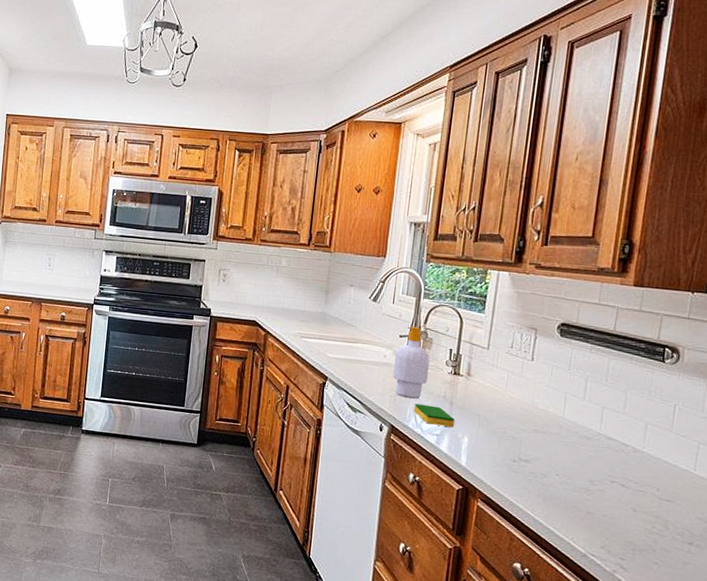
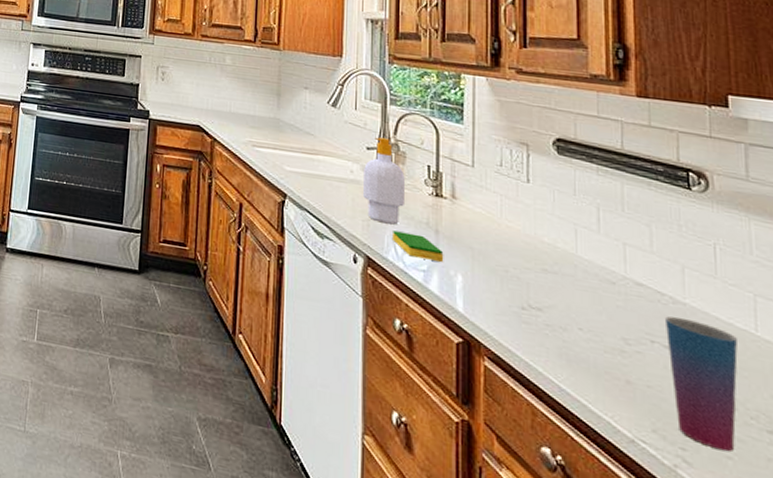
cup: none [621,462,679,559] -> present [665,316,738,452]

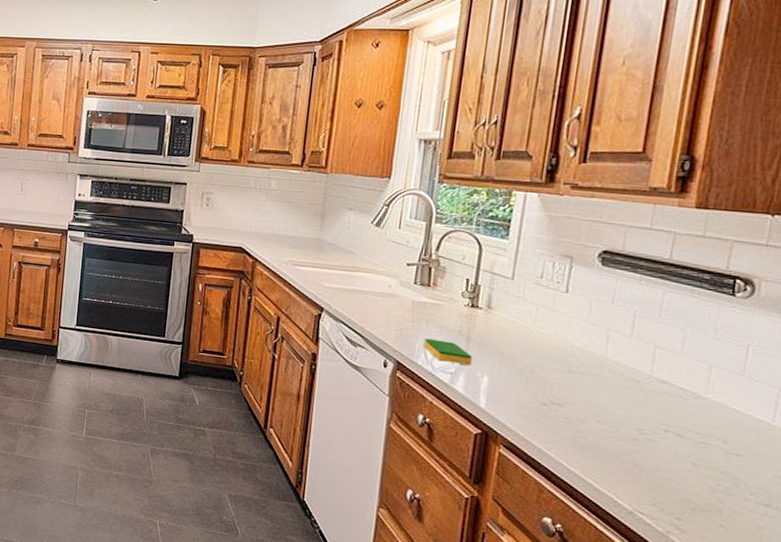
soap bottle: present [363,137,405,225] -> none [399,254,443,334]
cup: present [665,316,738,452] -> none [677,409,752,521]

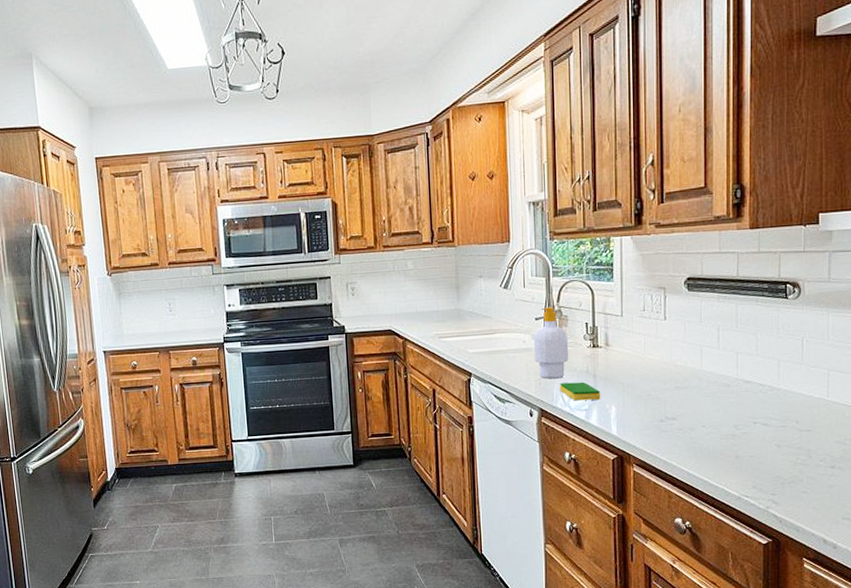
soap bottle: none [399,254,443,334] -> present [534,307,568,379]

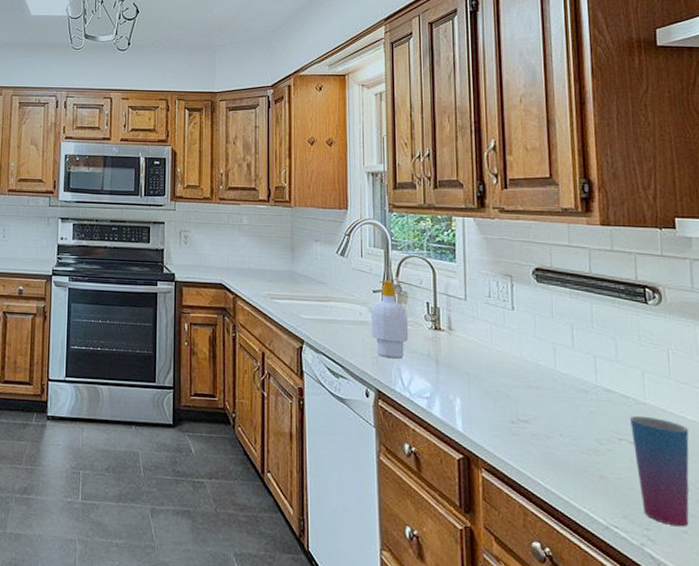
dish sponge: present [560,381,601,401] -> none [399,364,444,388]
cup: none [765,399,814,489] -> present [630,415,689,527]

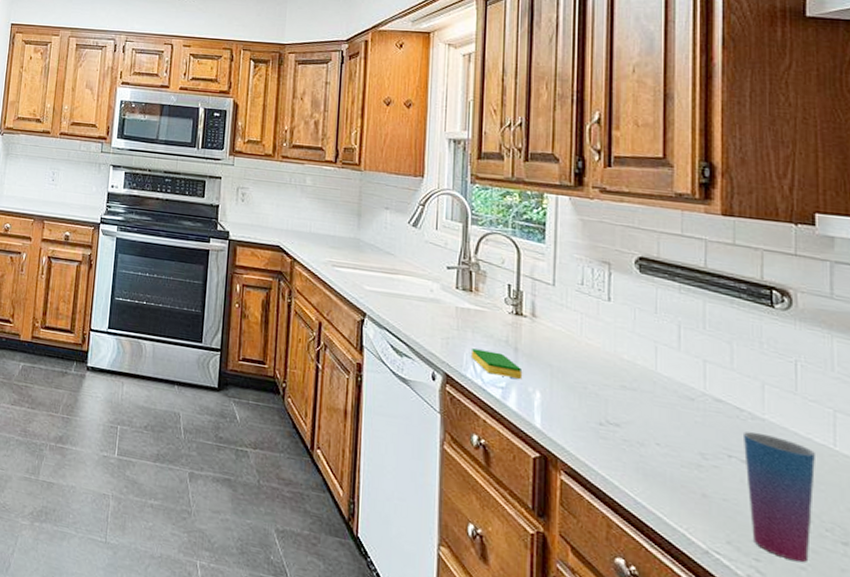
soap bottle: present [371,280,408,359] -> none [443,256,485,343]
dish sponge: none [399,364,444,388] -> present [472,348,523,379]

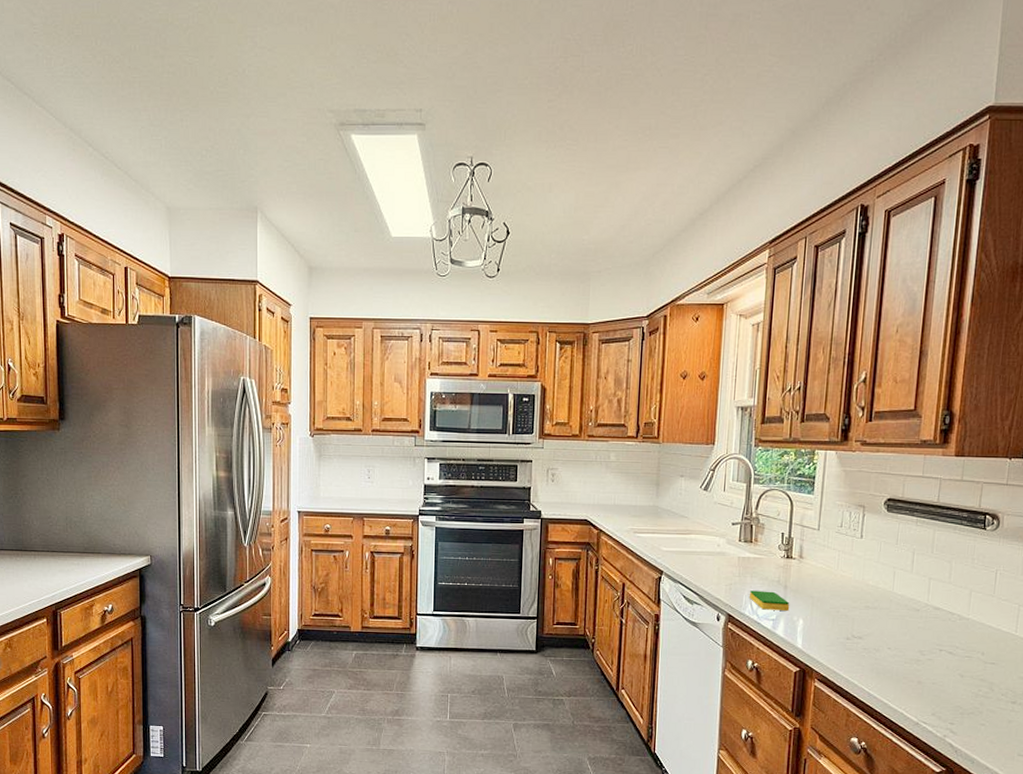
cup: present [744,431,815,563] -> none [950,629,1001,721]

